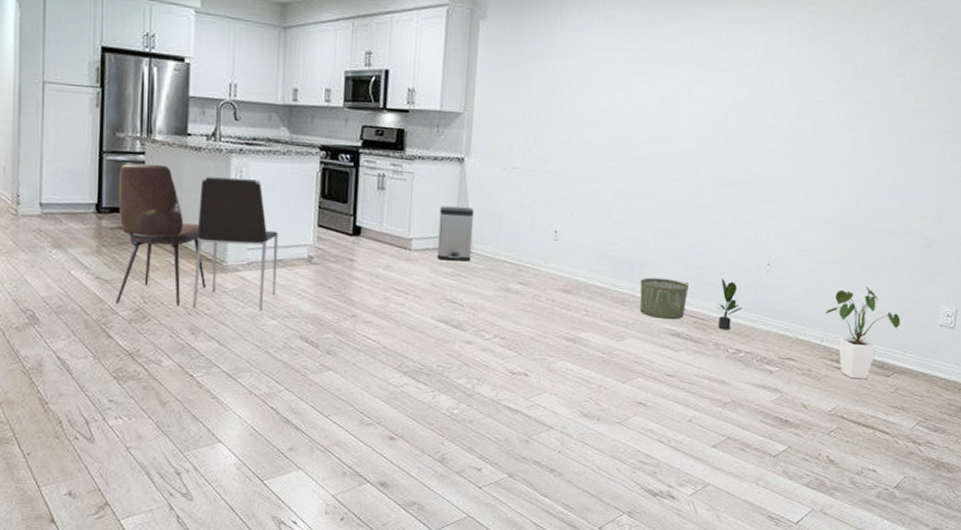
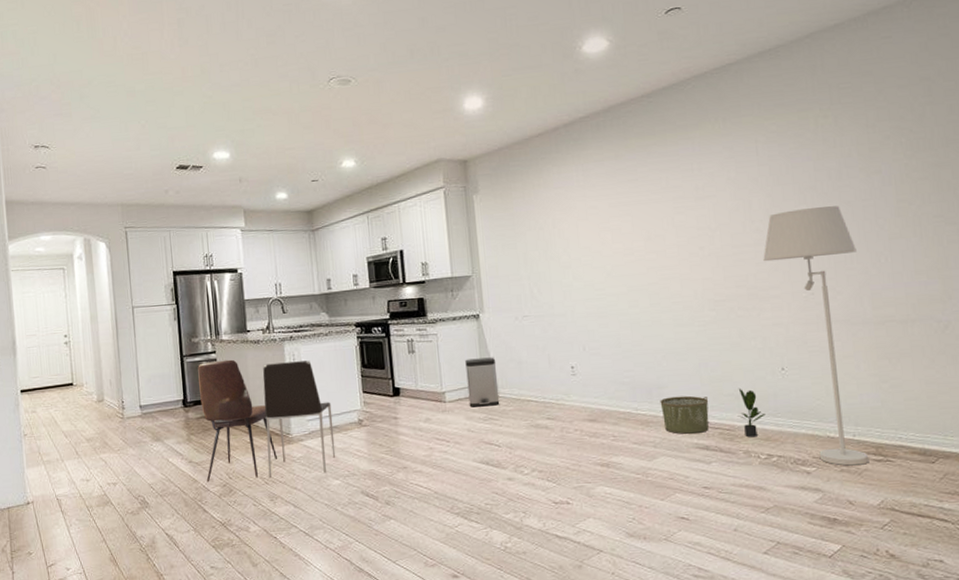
floor lamp: none [773,100,865,371] -> present [763,206,869,466]
house plant: present [825,287,901,380] -> none [851,376,934,470]

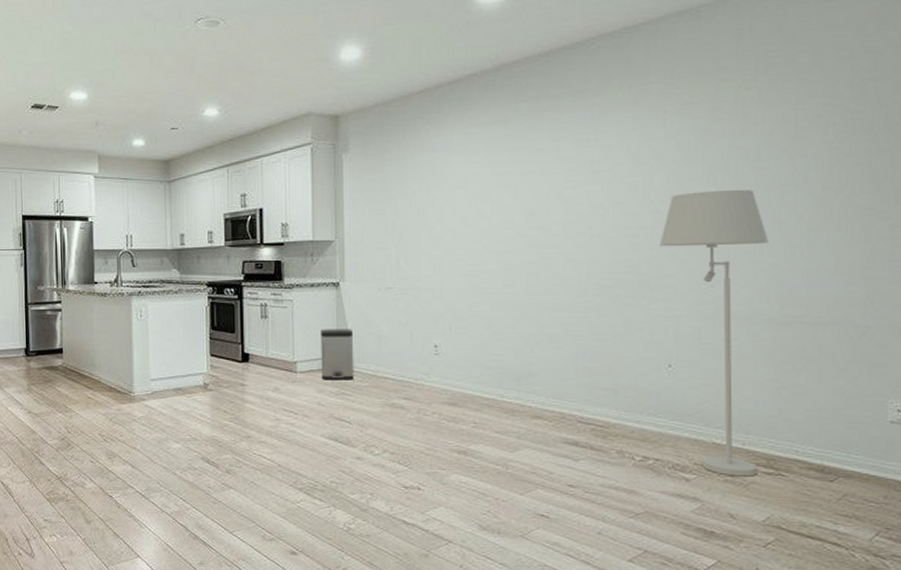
dining chair: present [198,359,277,483] -> none [42,311,117,435]
dining chair: present [263,360,336,479] -> none [107,318,178,436]
basket: present [660,395,709,434] -> none [529,386,583,427]
potted plant: present [738,388,765,437] -> none [614,382,645,437]

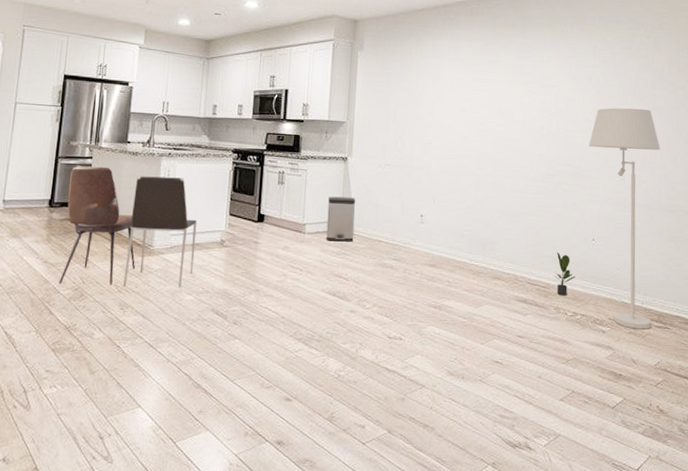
dining chair: none [42,311,117,435] -> present [58,166,135,285]
dining chair: none [107,318,178,436] -> present [123,176,197,288]
potted plant: none [614,382,645,437] -> present [553,251,575,296]

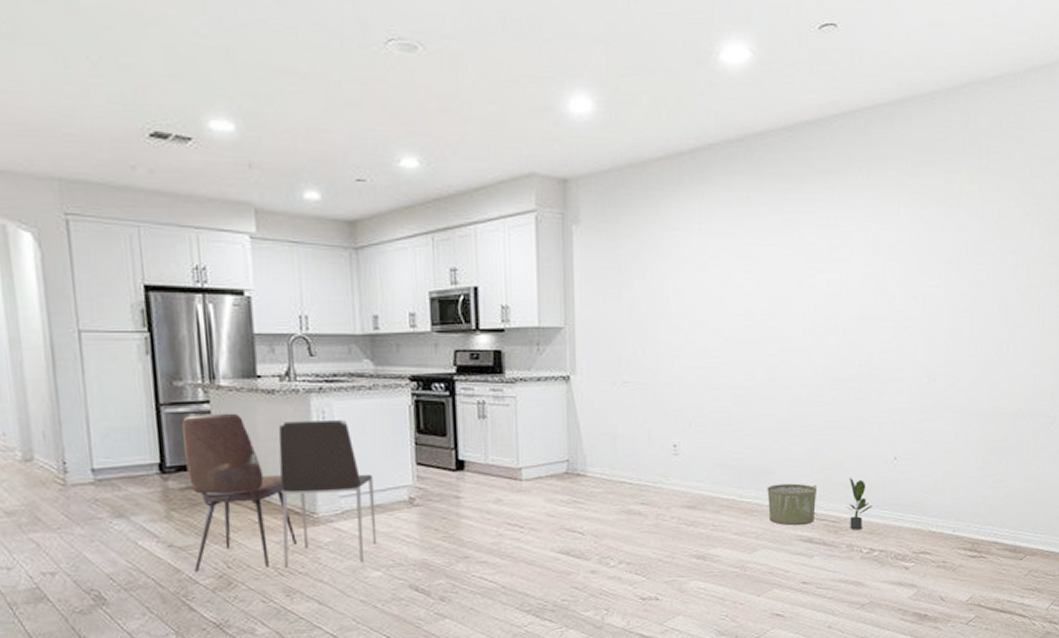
pedal bin: present [326,196,356,242] -> none [549,429,588,488]
basket: none [491,252,532,287] -> present [767,483,818,525]
floor lamp: present [589,108,660,329] -> none [890,285,982,562]

